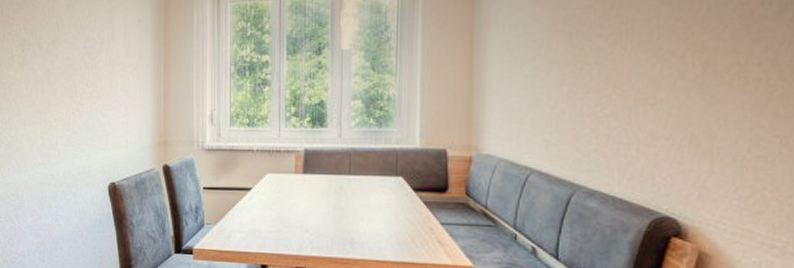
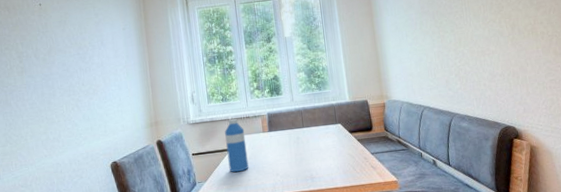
water bottle: none [246,151,272,219] -> present [225,119,249,173]

